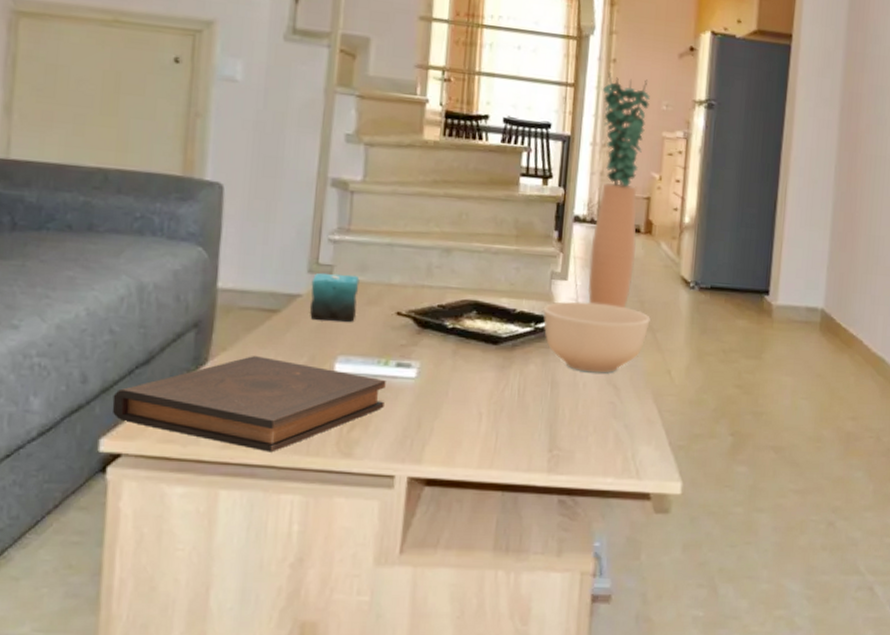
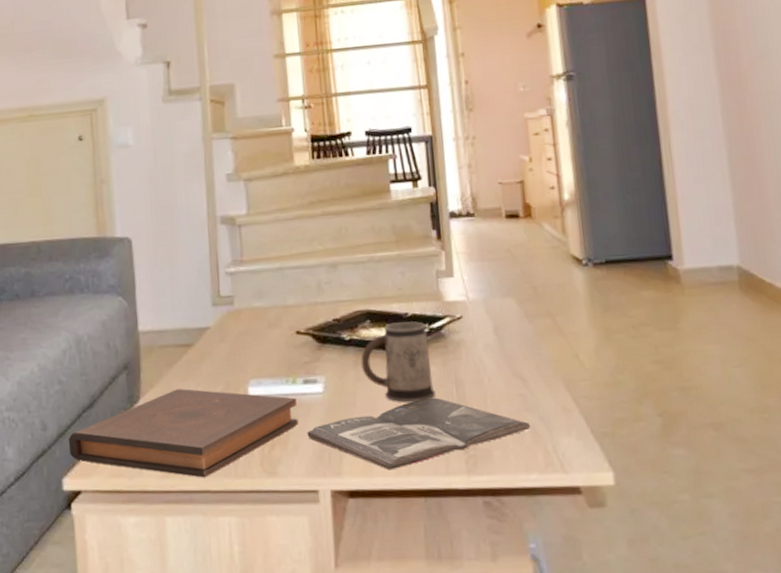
candle: present [309,272,360,322] -> none [216,302,260,349]
magazine: none [391,395,615,463] -> present [307,397,531,471]
mug: none [460,317,532,398] -> present [361,321,435,402]
bowl: present [543,301,651,373] -> none [434,294,547,367]
vase: present [587,71,650,309] -> none [455,66,521,297]

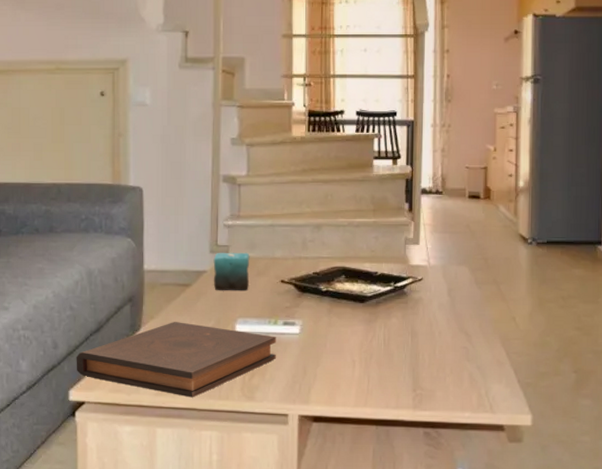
candle: none [216,302,260,349] -> present [213,252,250,290]
magazine: present [307,397,531,471] -> none [283,344,470,402]
mug: present [361,321,435,402] -> none [334,279,394,346]

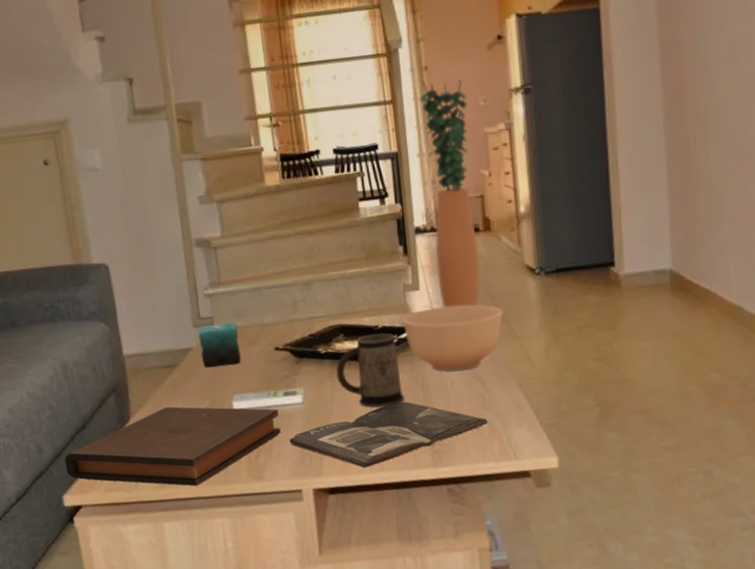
magazine: none [283,344,470,402] -> present [289,401,488,468]
mug: none [334,279,394,346] -> present [336,333,404,407]
bowl: none [400,262,494,323] -> present [402,304,503,371]
vase: none [437,61,481,266] -> present [419,79,480,308]

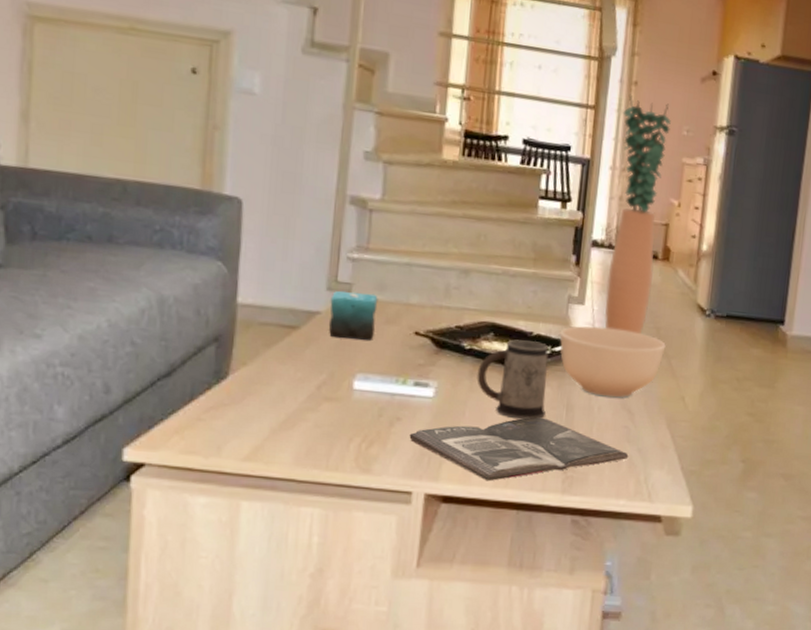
book: present [64,406,281,487] -> none [135,371,404,466]

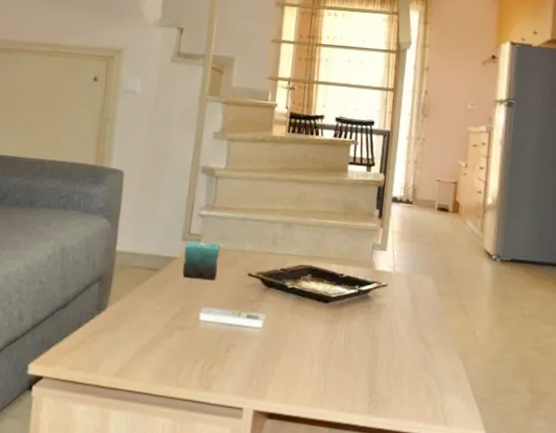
magazine: present [409,417,629,482] -> none [242,346,426,402]
mug: present [477,339,549,419] -> none [297,280,357,348]
bowl: present [560,325,666,398] -> none [366,268,457,331]
vase: present [604,94,671,335] -> none [403,77,457,277]

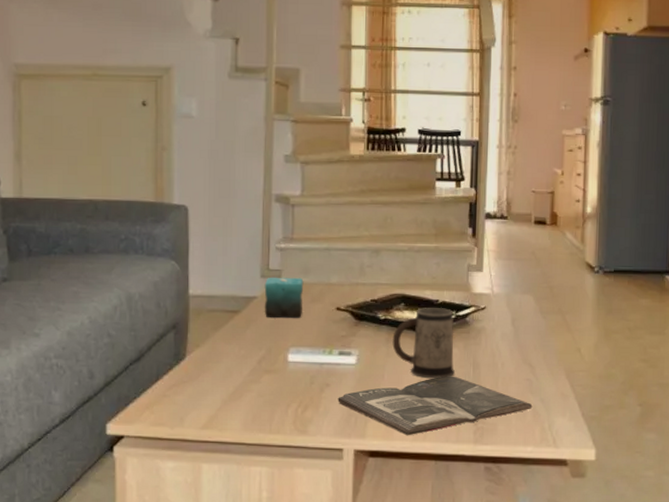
magazine: none [242,346,426,402] -> present [338,376,533,436]
mug: none [297,280,357,348] -> present [392,308,455,378]

